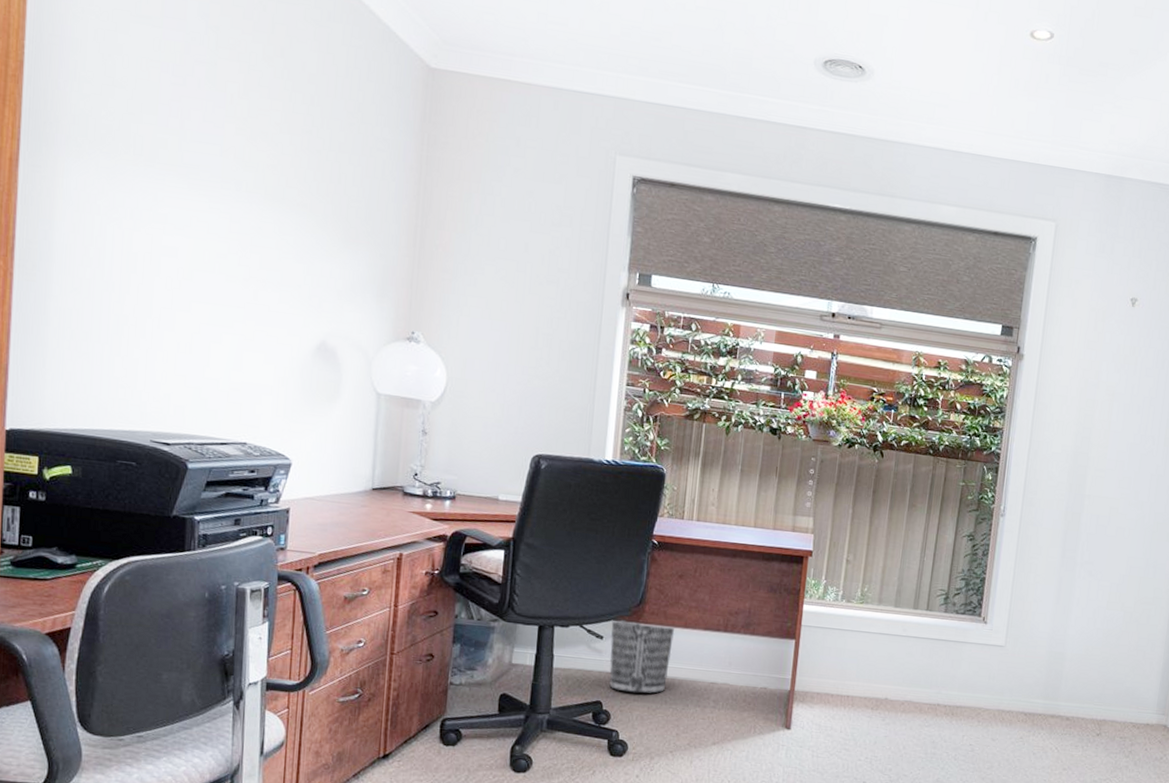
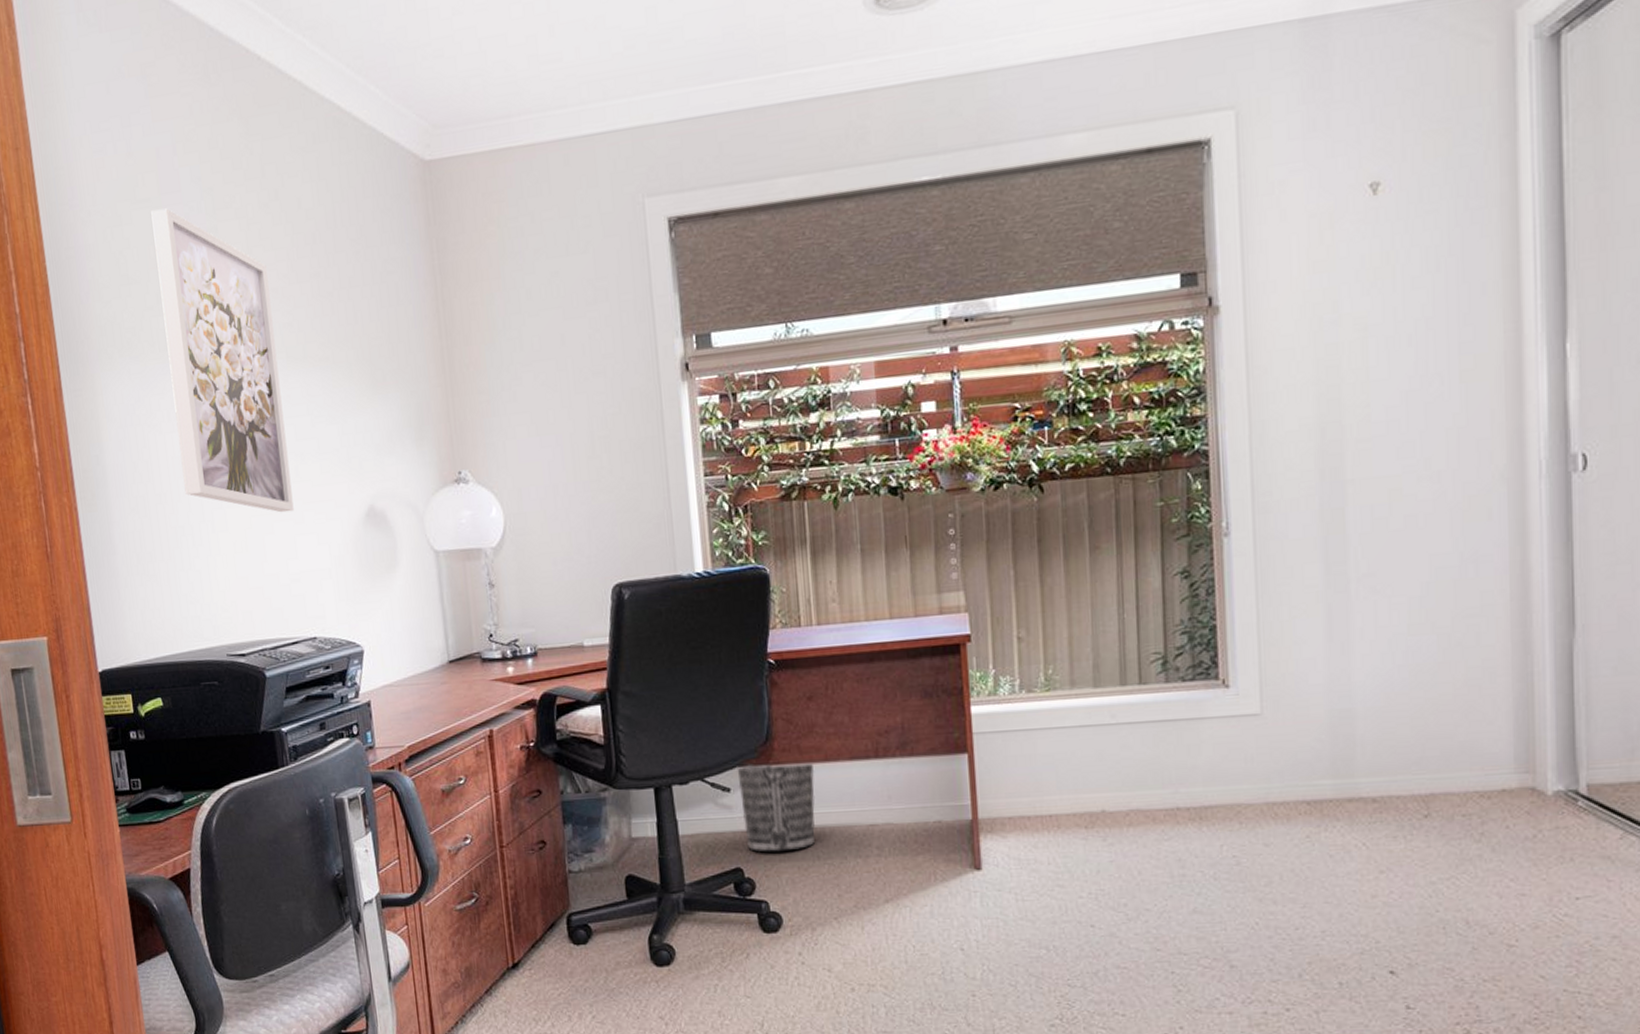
wall art: none [135,28,260,329] -> present [151,208,294,513]

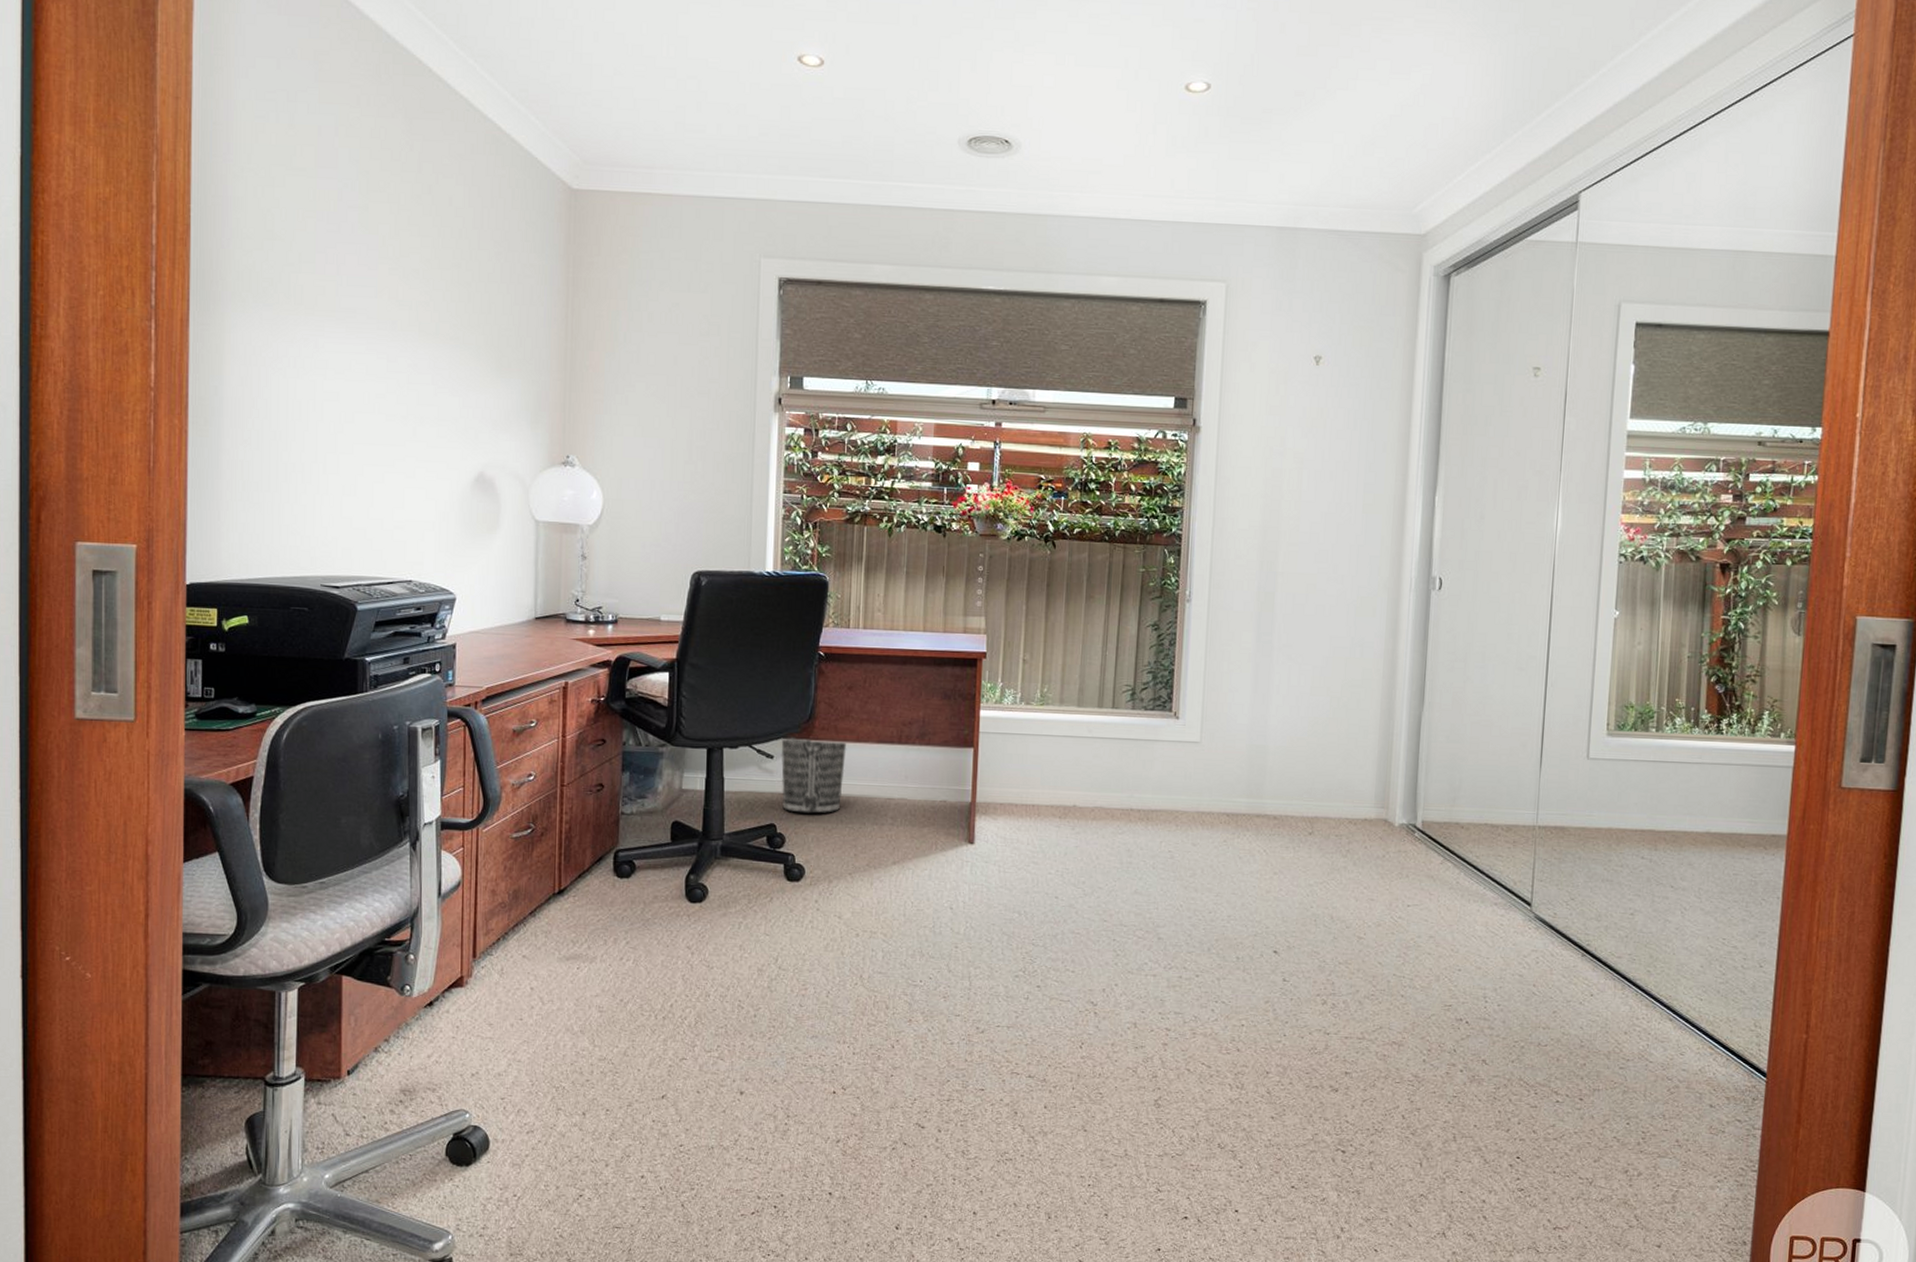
wall art: present [151,208,294,513] -> none [301,179,411,466]

